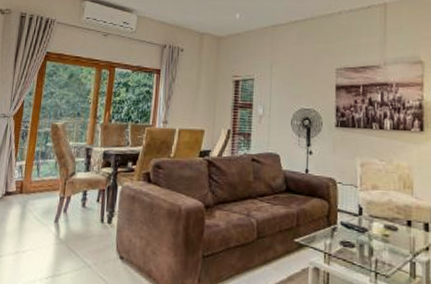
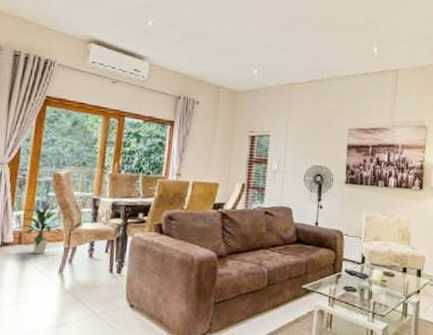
indoor plant: none [20,153,58,204] -> present [18,203,62,255]

